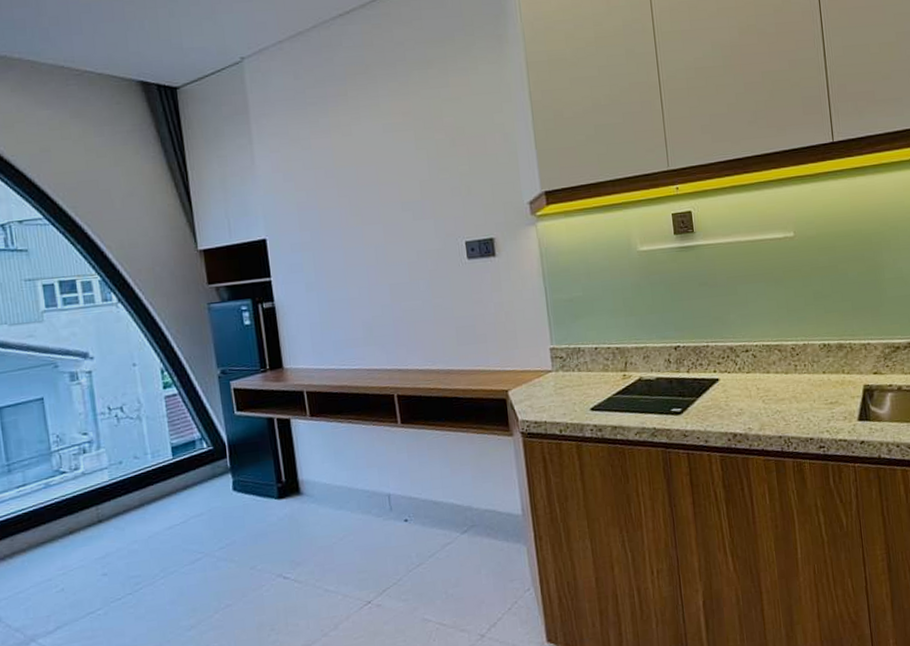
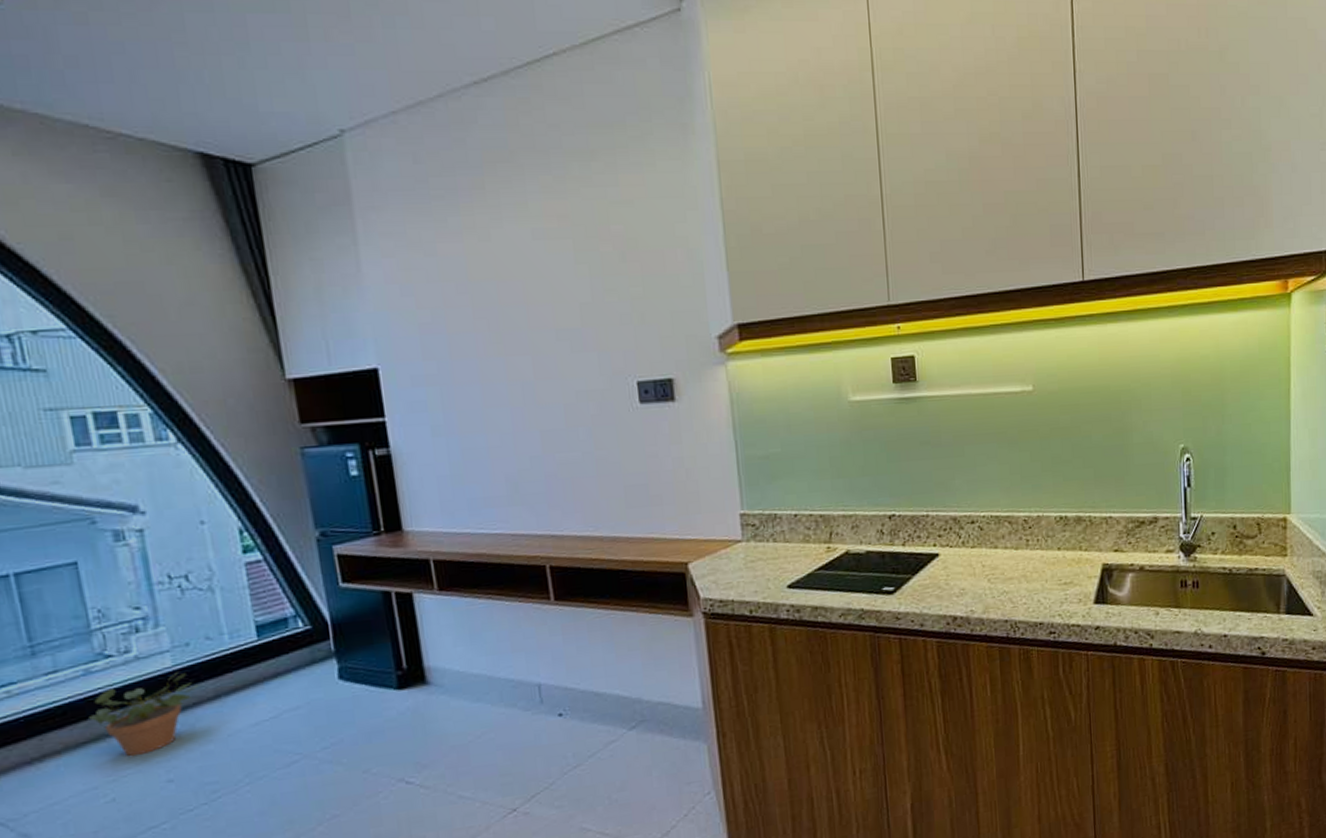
potted plant: none [47,485,130,554] -> present [89,672,201,757]

